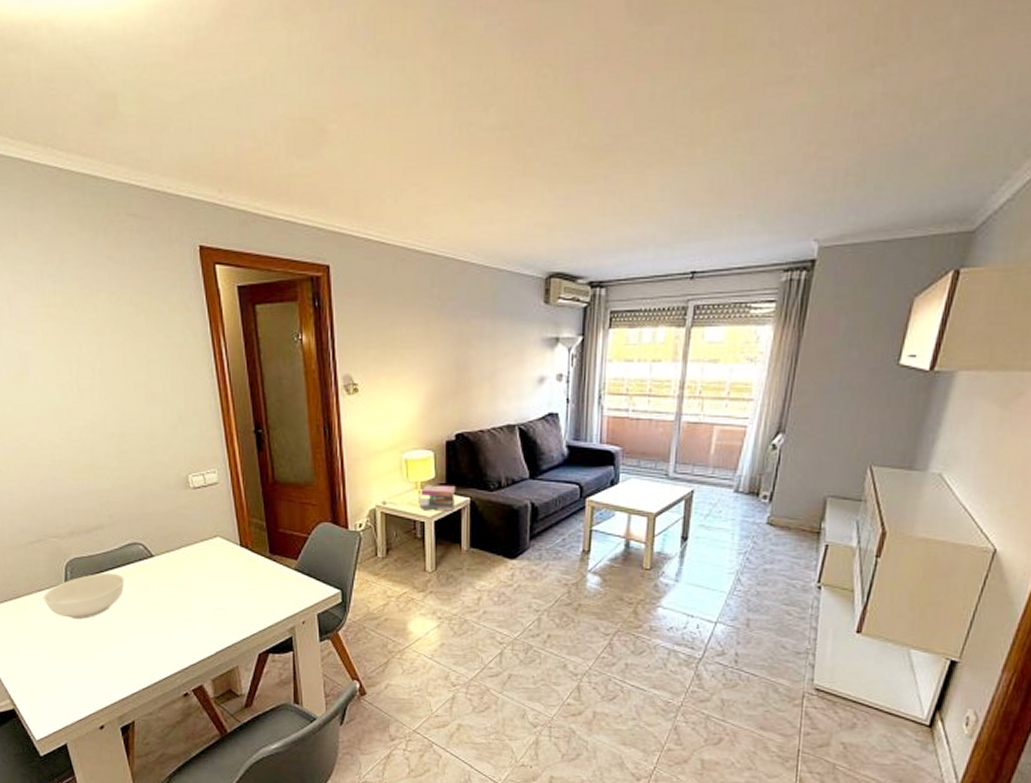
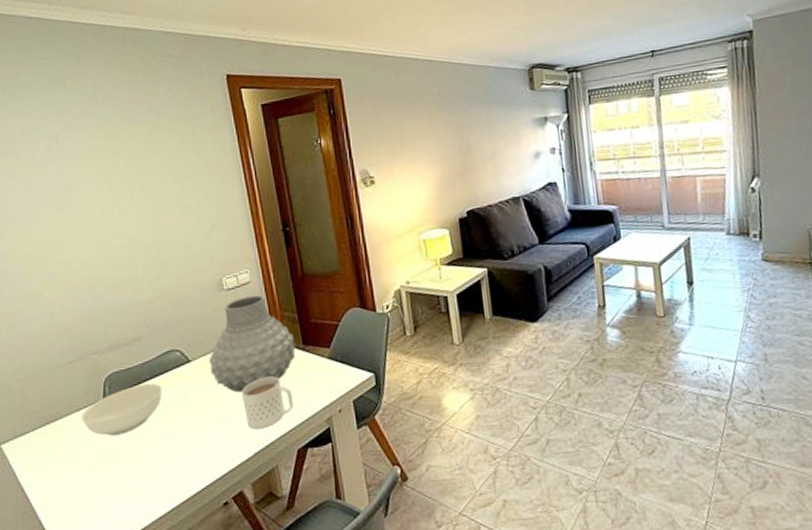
vase: none [173,496,263,593] -> present [209,294,297,393]
mug: none [205,580,257,629] -> present [242,376,294,429]
books: present [420,485,456,511] -> none [440,258,474,286]

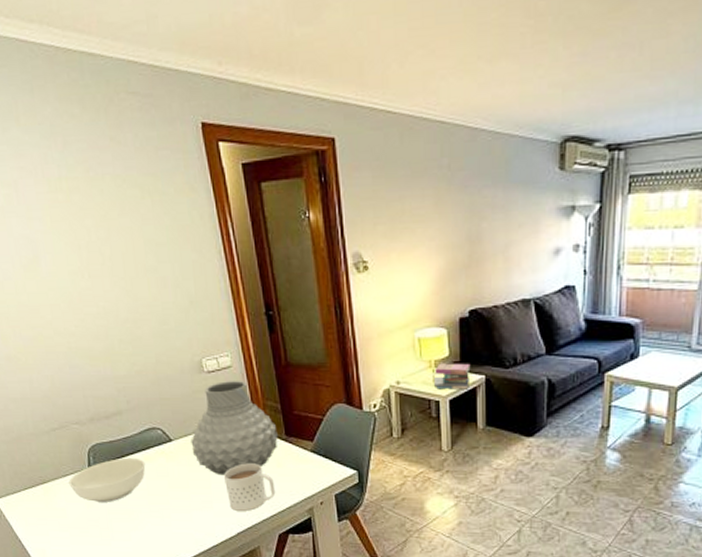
books: none [440,258,474,286] -> present [434,363,471,390]

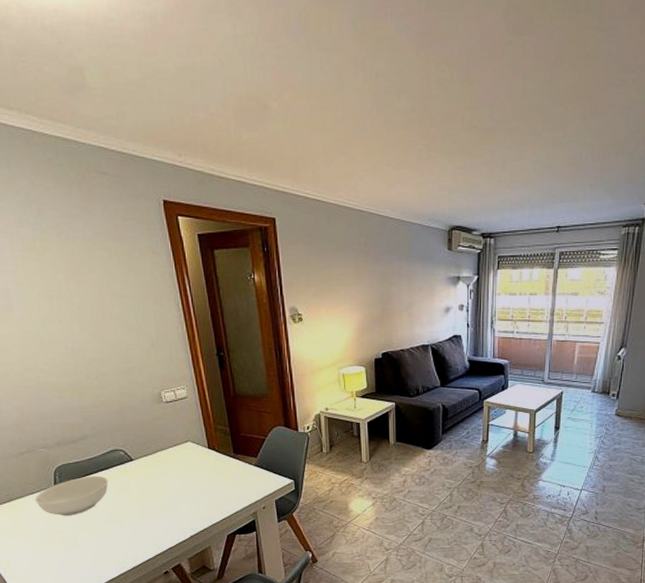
vase: present [191,380,279,476] -> none [150,408,228,488]
mug: present [224,463,276,511] -> none [180,477,225,517]
books: present [434,363,471,390] -> none [355,393,384,414]

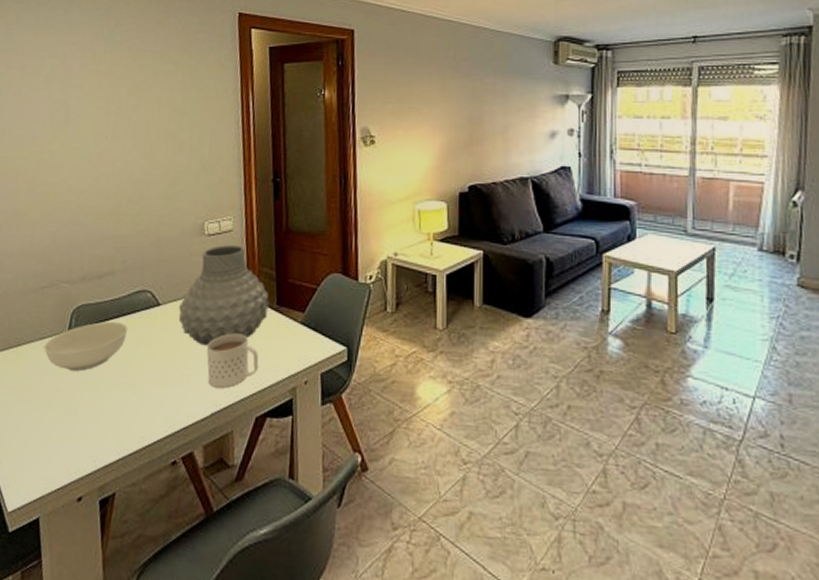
vase: none [150,408,228,488] -> present [178,244,270,346]
mug: none [180,477,225,517] -> present [207,333,259,388]

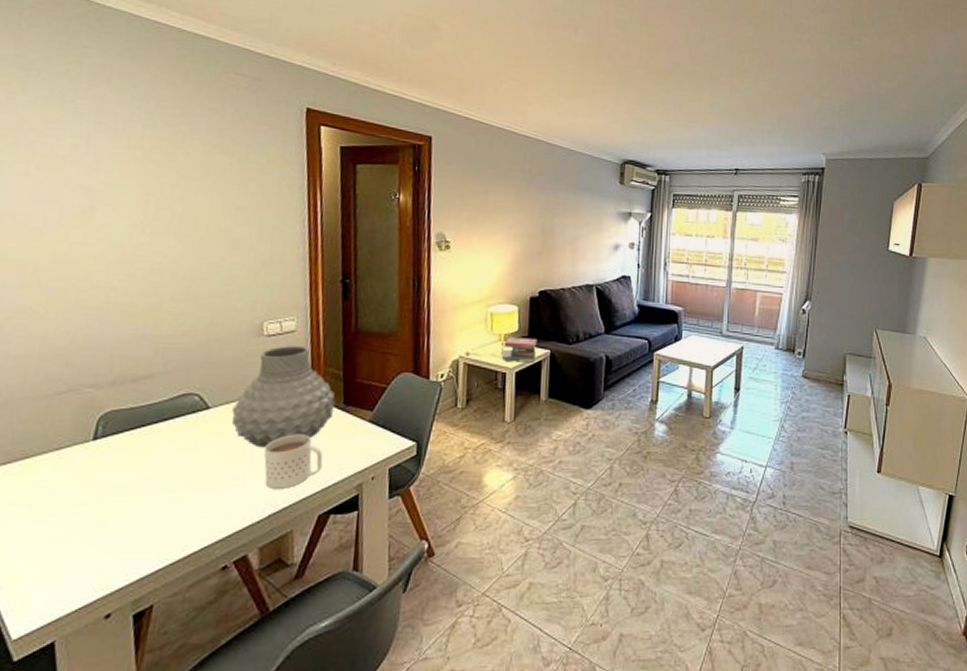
bowl: present [44,321,128,371] -> none [60,427,170,481]
books: none [432,236,469,265] -> present [503,337,538,363]

